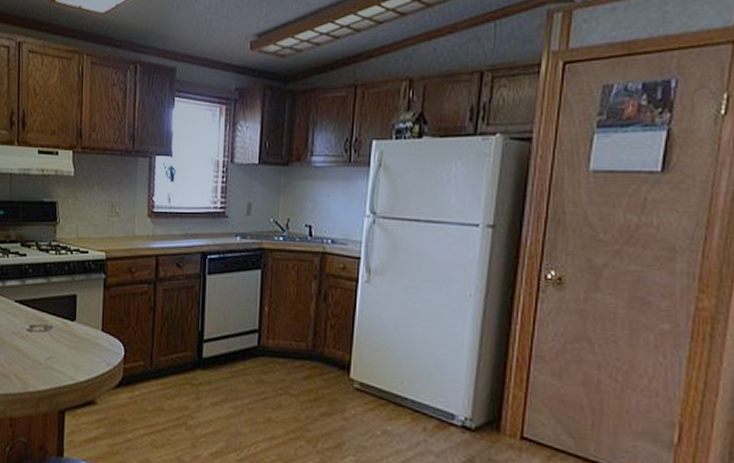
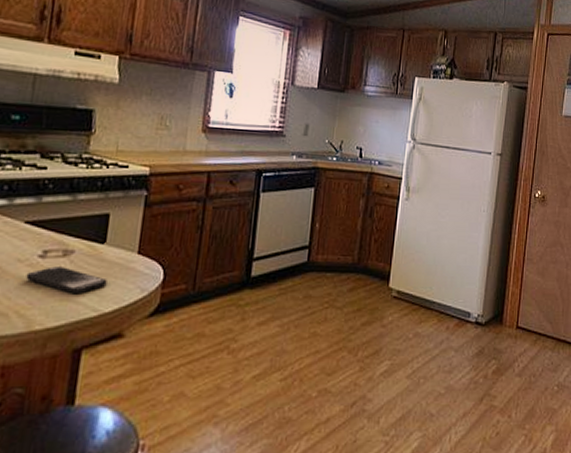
smartphone: none [20,339,80,364] -> present [26,266,108,295]

